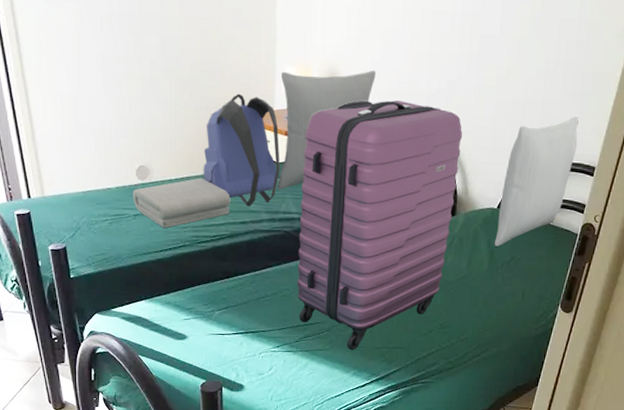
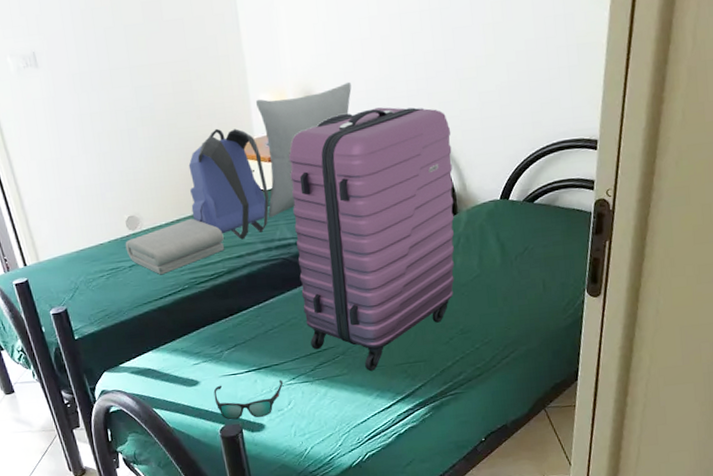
sunglasses: none [200,342,267,378] -> present [213,379,283,420]
pillow: present [495,117,579,247] -> none [502,92,573,239]

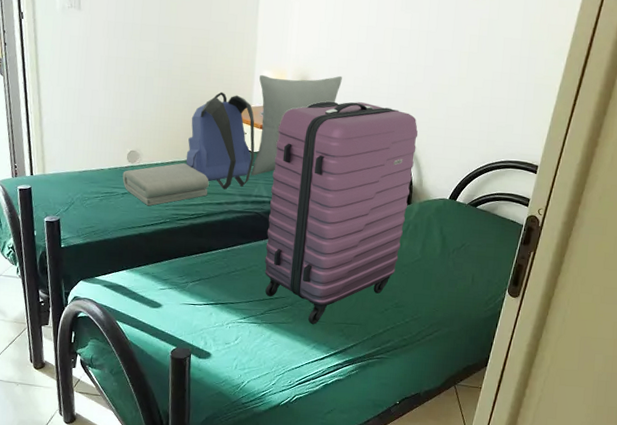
sunglasses: present [213,379,283,420] -> none [172,311,234,346]

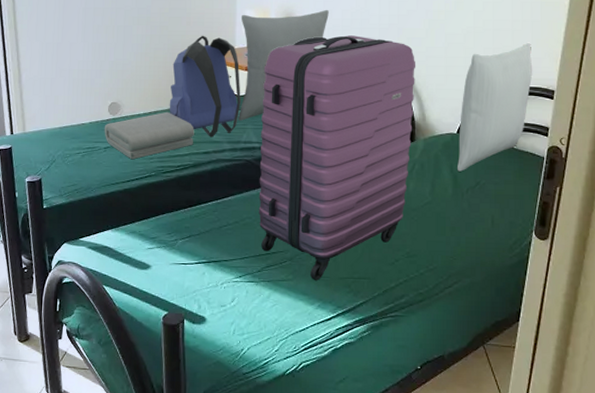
pillow: none [446,121,522,234] -> present [458,43,532,172]

